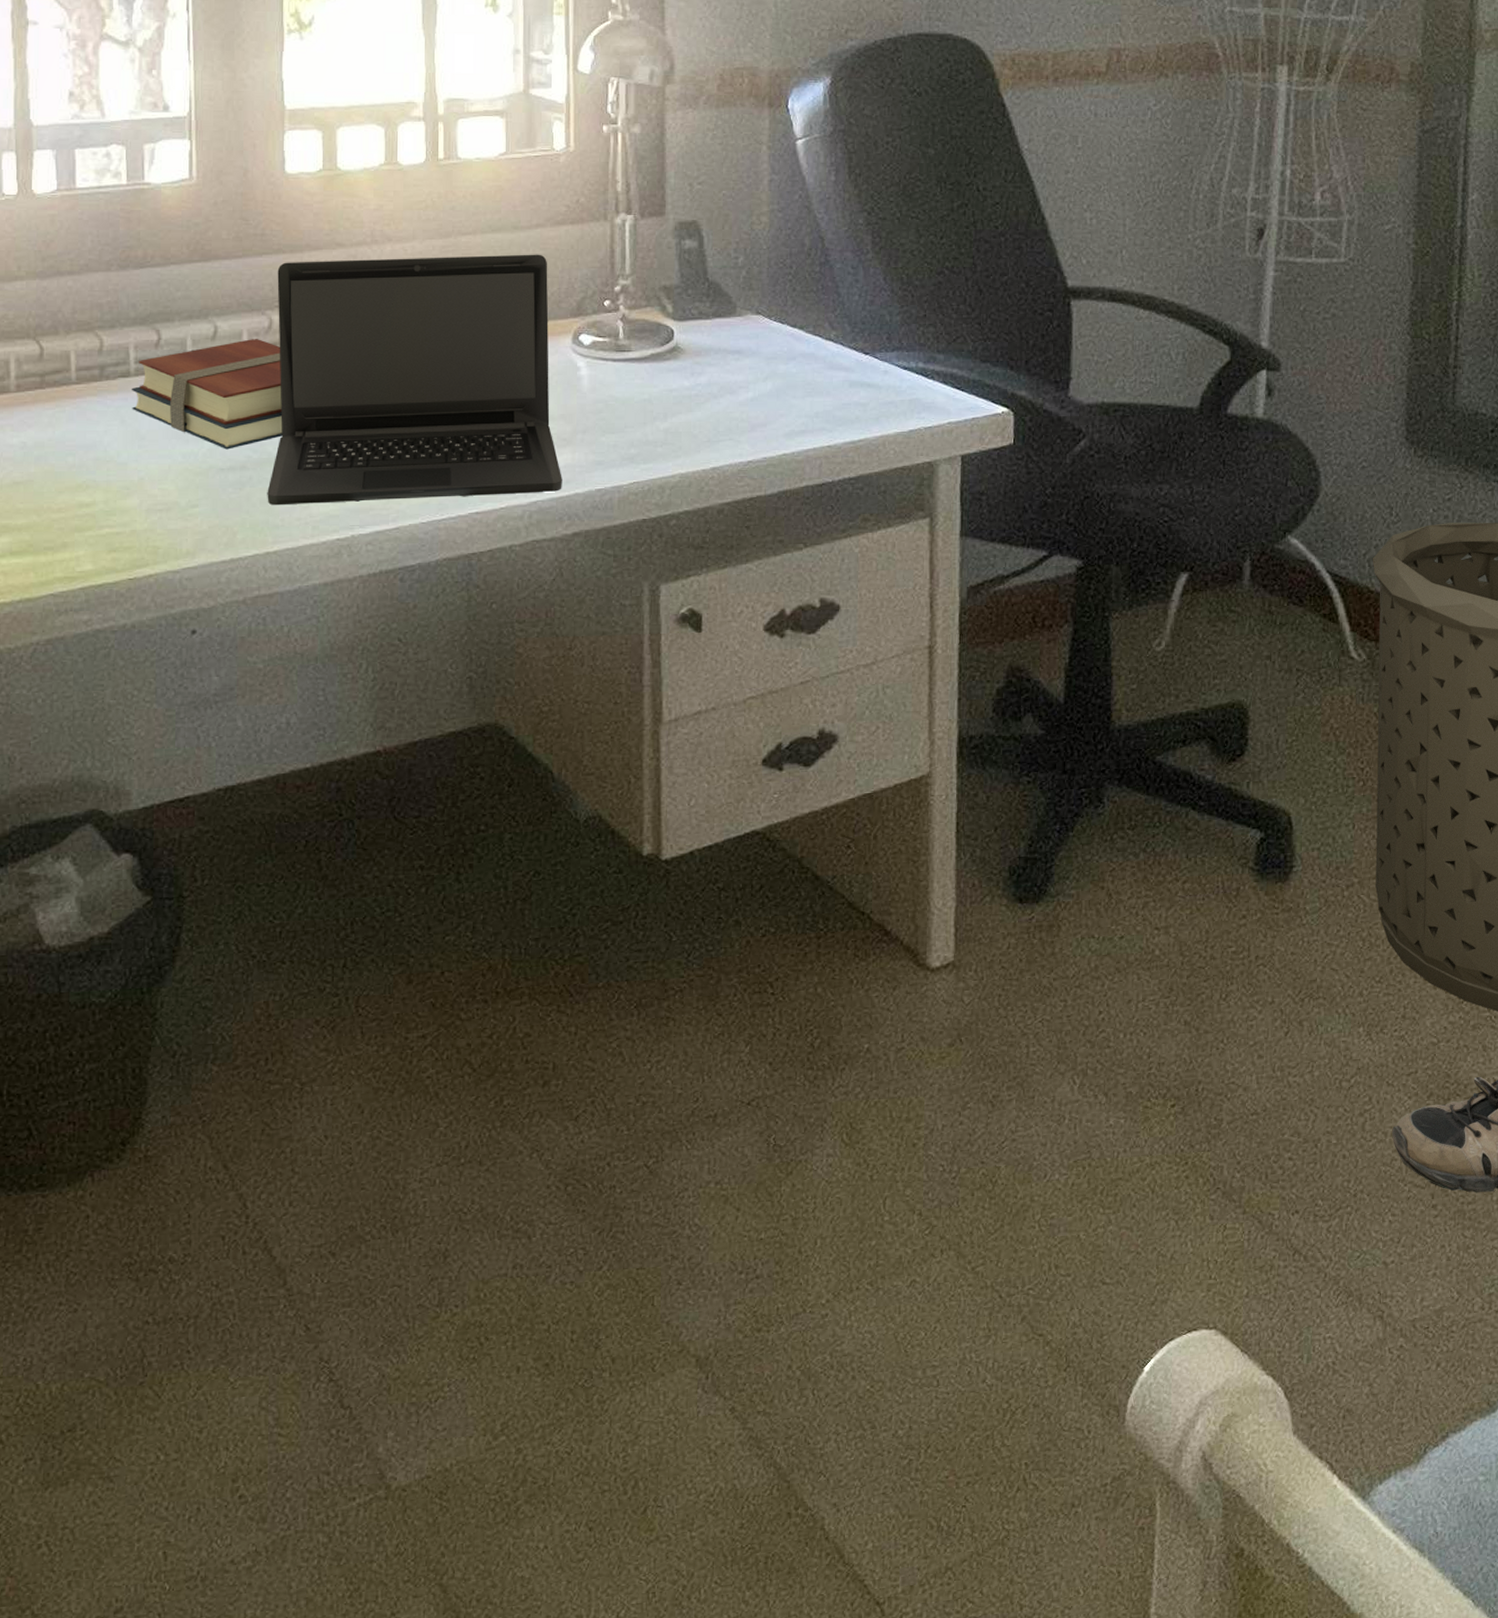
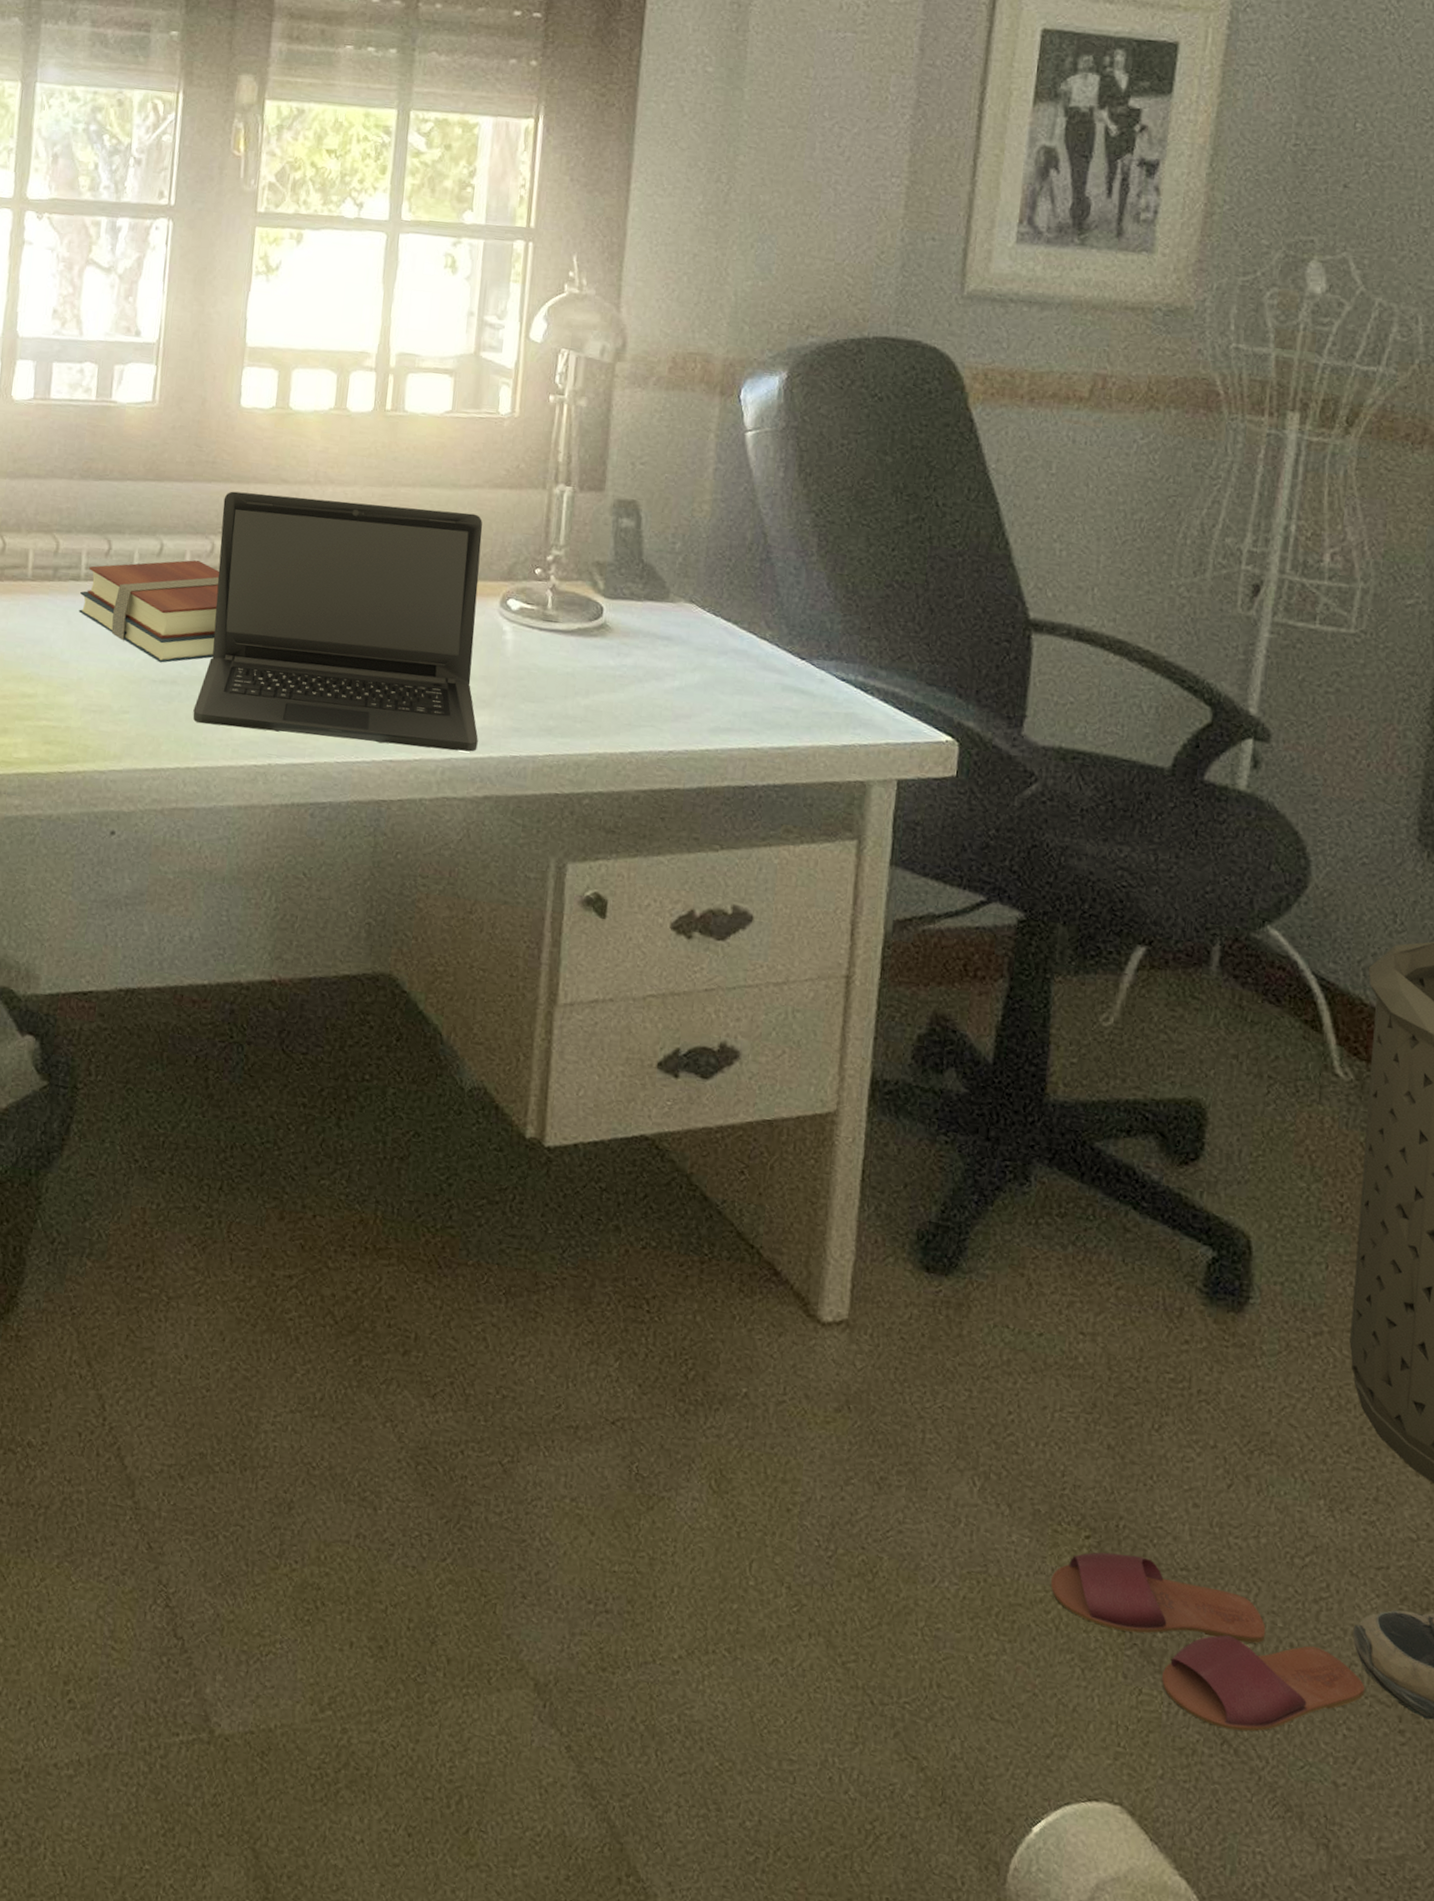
slippers: none [1145,1111,1404,1241] -> present [1051,1552,1365,1732]

